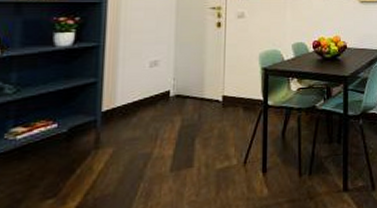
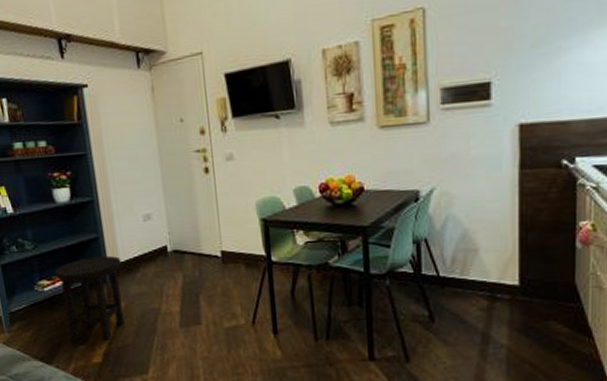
stool: none [34,101,118,196] -> present [54,256,124,342]

